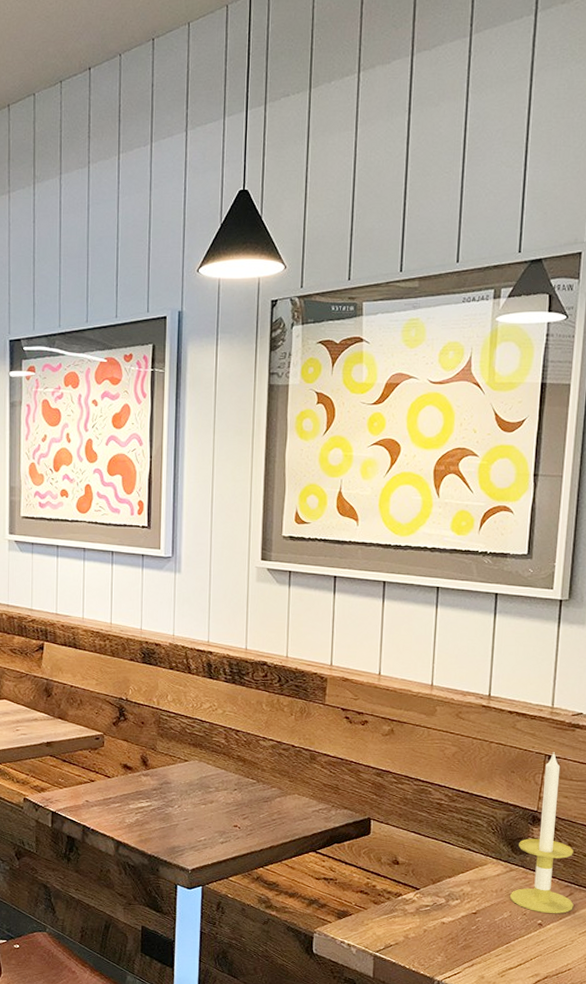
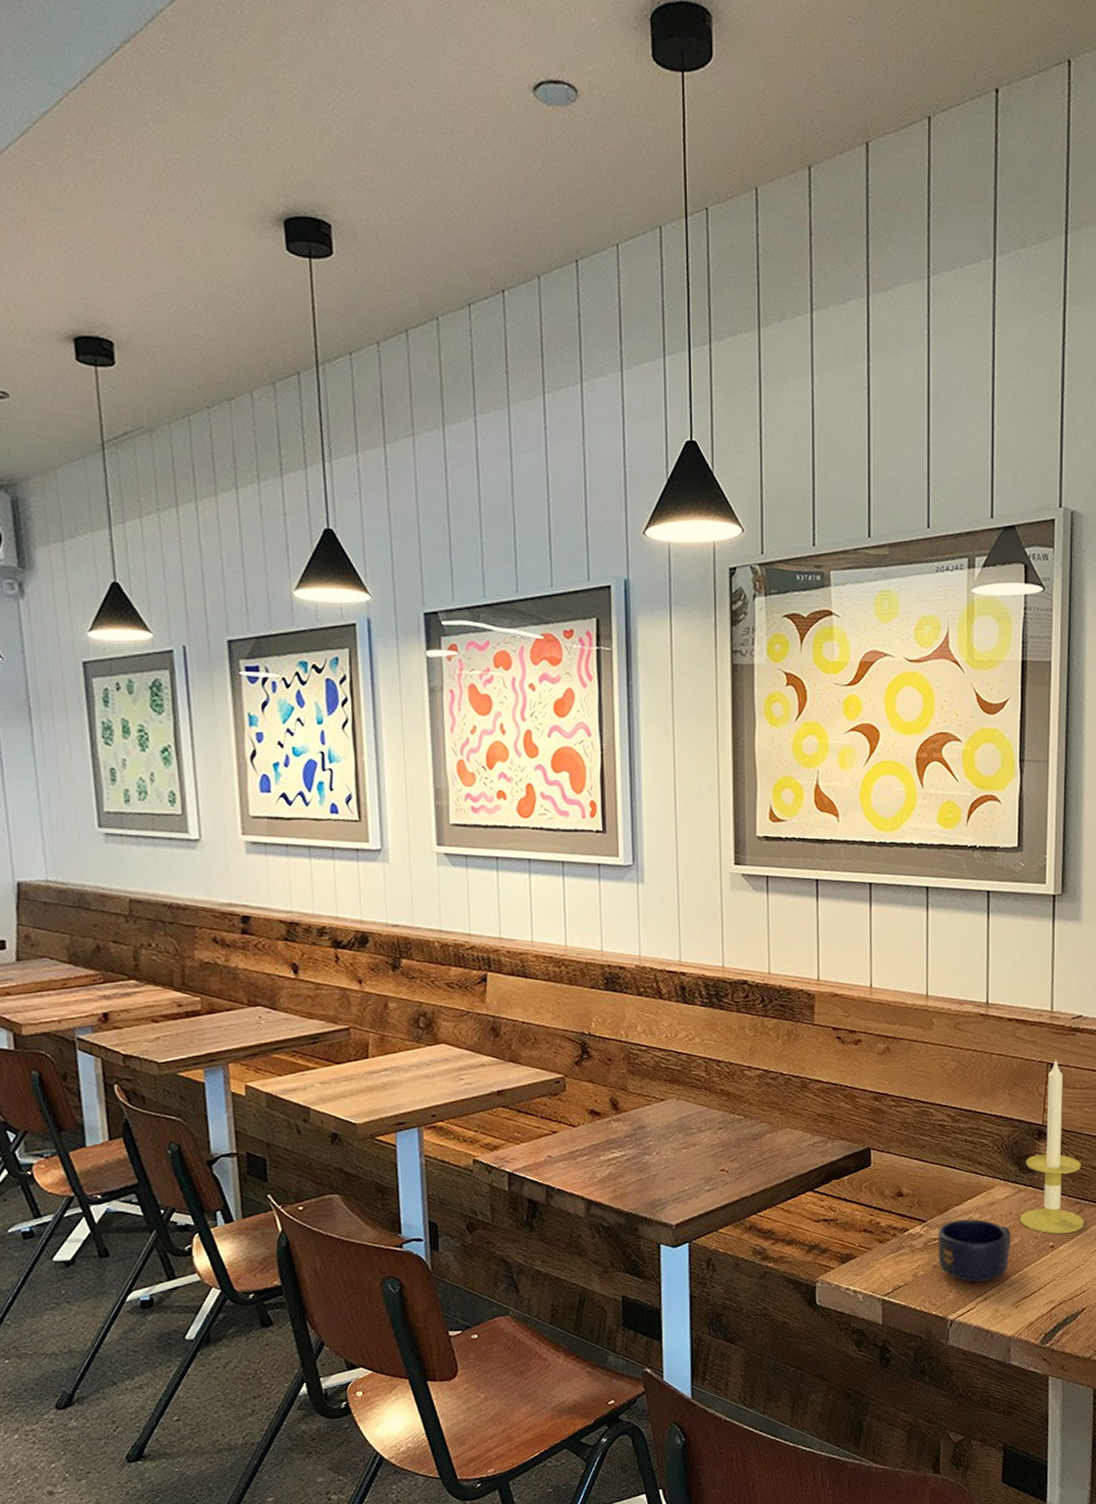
mug: none [429,891,501,950] -> present [938,1219,1011,1283]

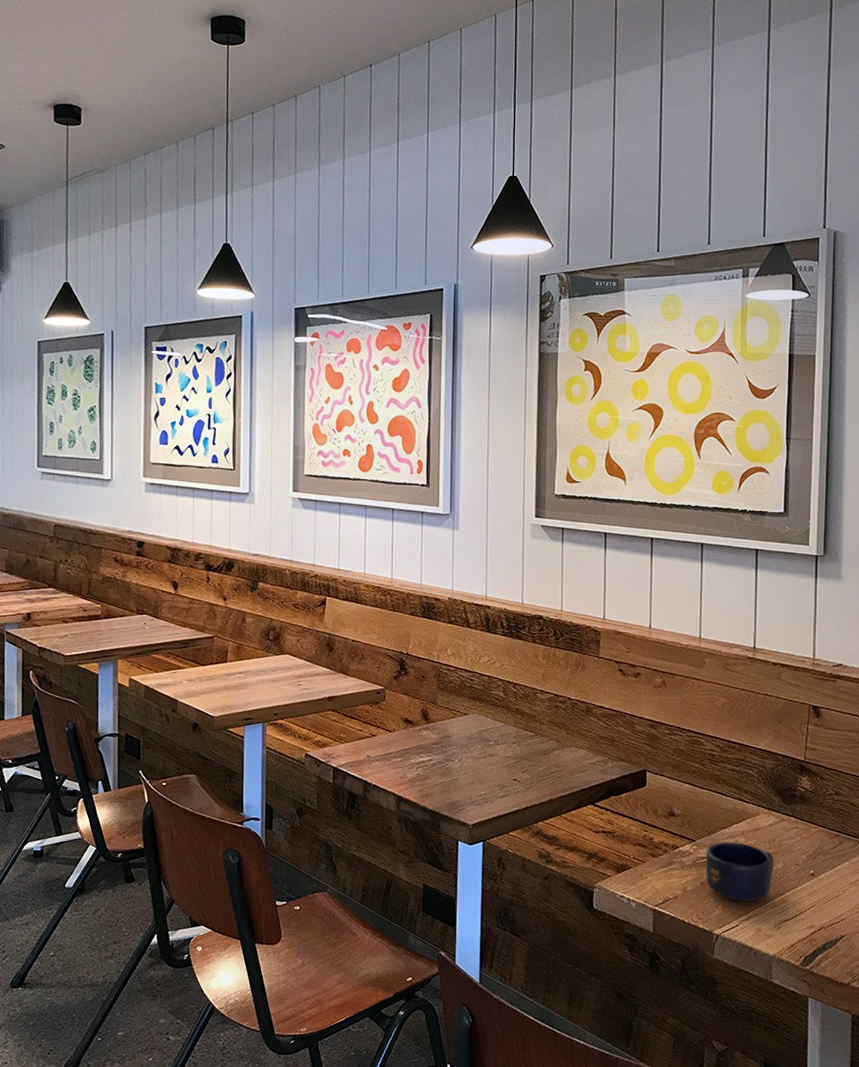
candle: present [1019,1059,1084,1234] -> none [782,702,843,864]

